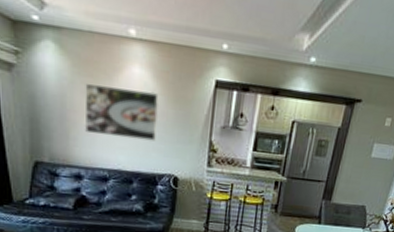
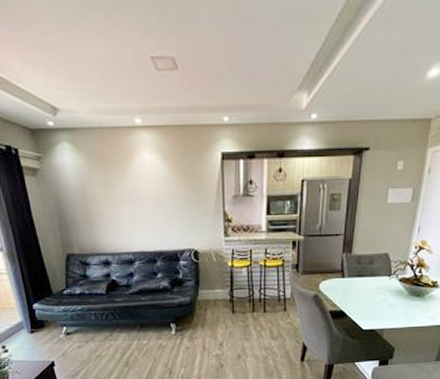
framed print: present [84,83,159,141] -> none [102,173,173,222]

